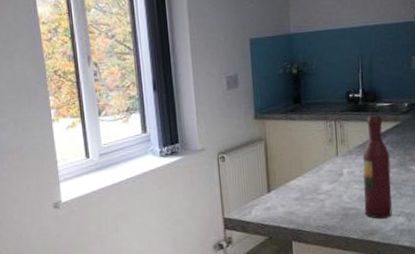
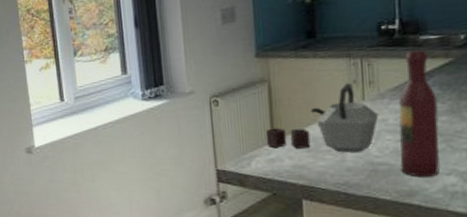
kettle: none [263,141,349,200] -> present [265,83,379,153]

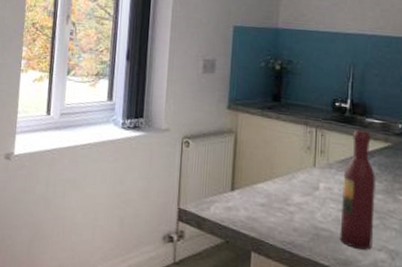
kettle: present [265,83,379,153] -> none [226,148,326,215]

